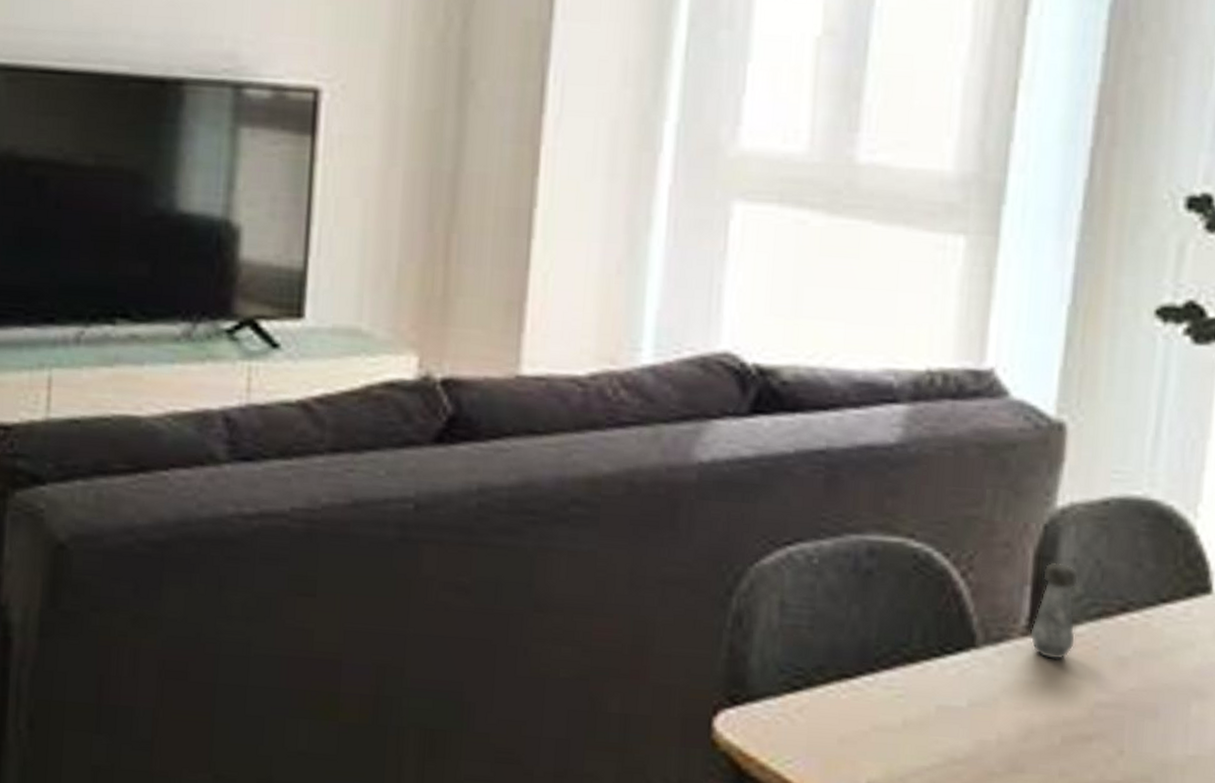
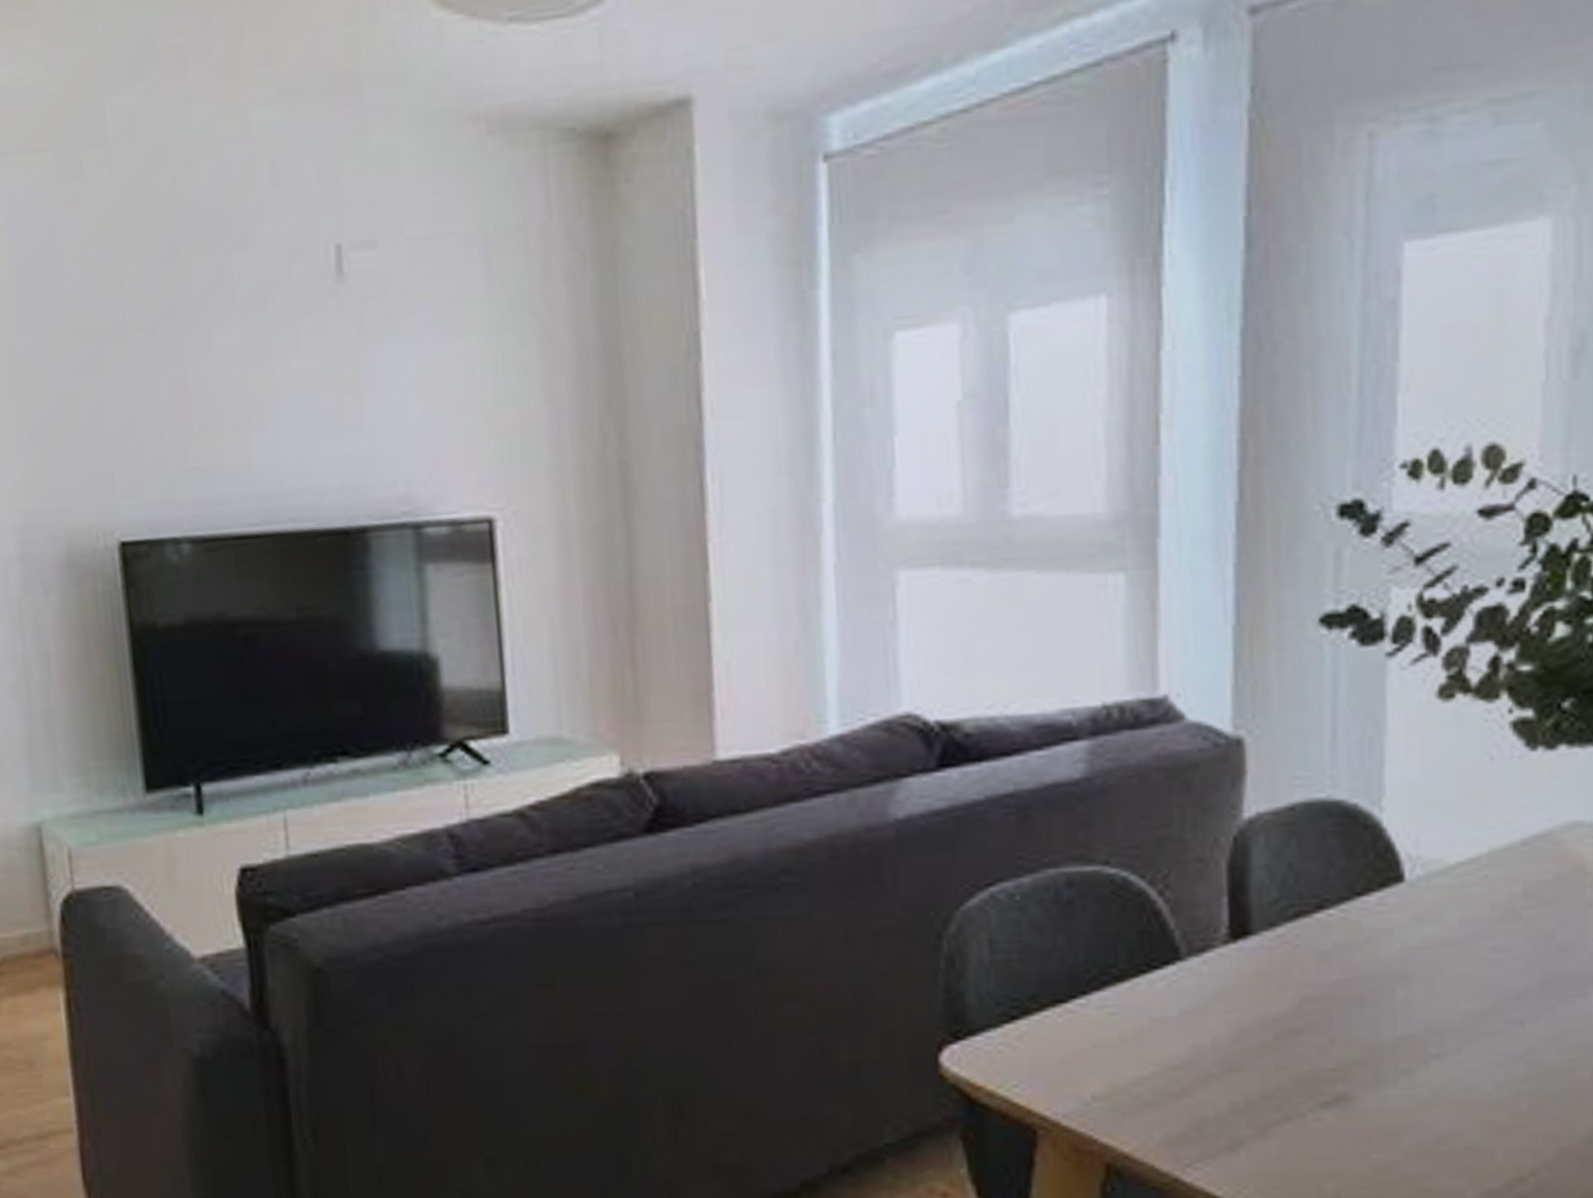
salt shaker: present [1029,562,1079,661] -> none [1230,870,1277,963]

